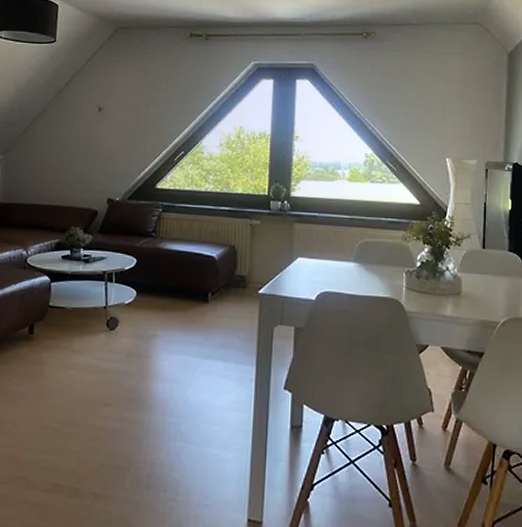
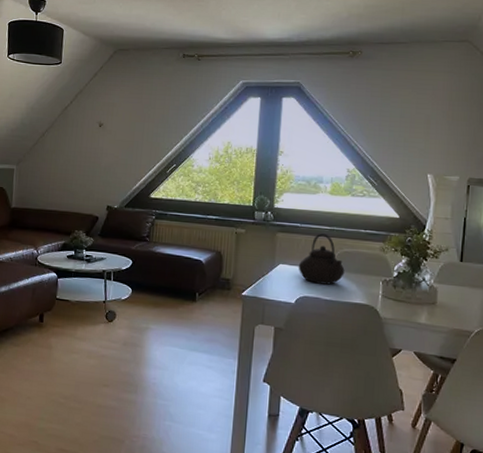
teapot: none [317,222,367,278] -> present [298,233,345,285]

